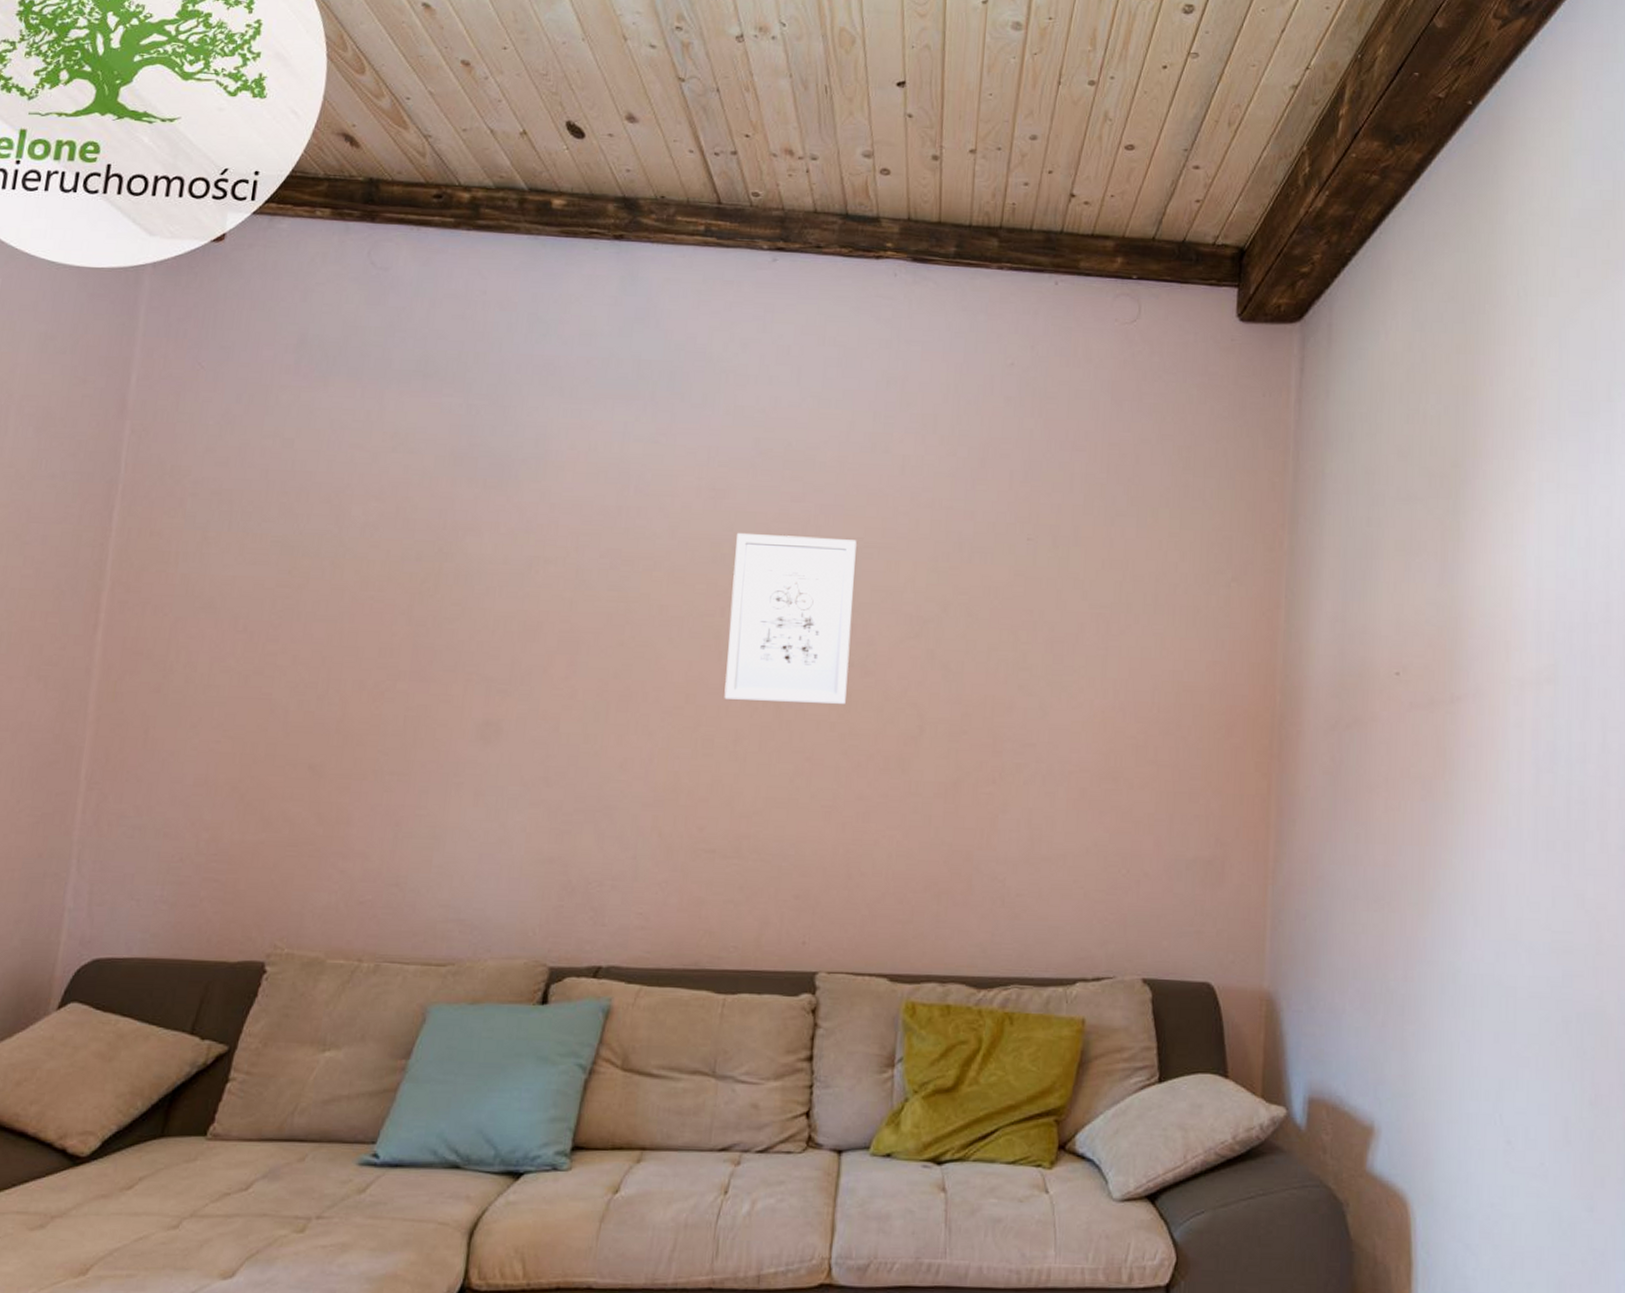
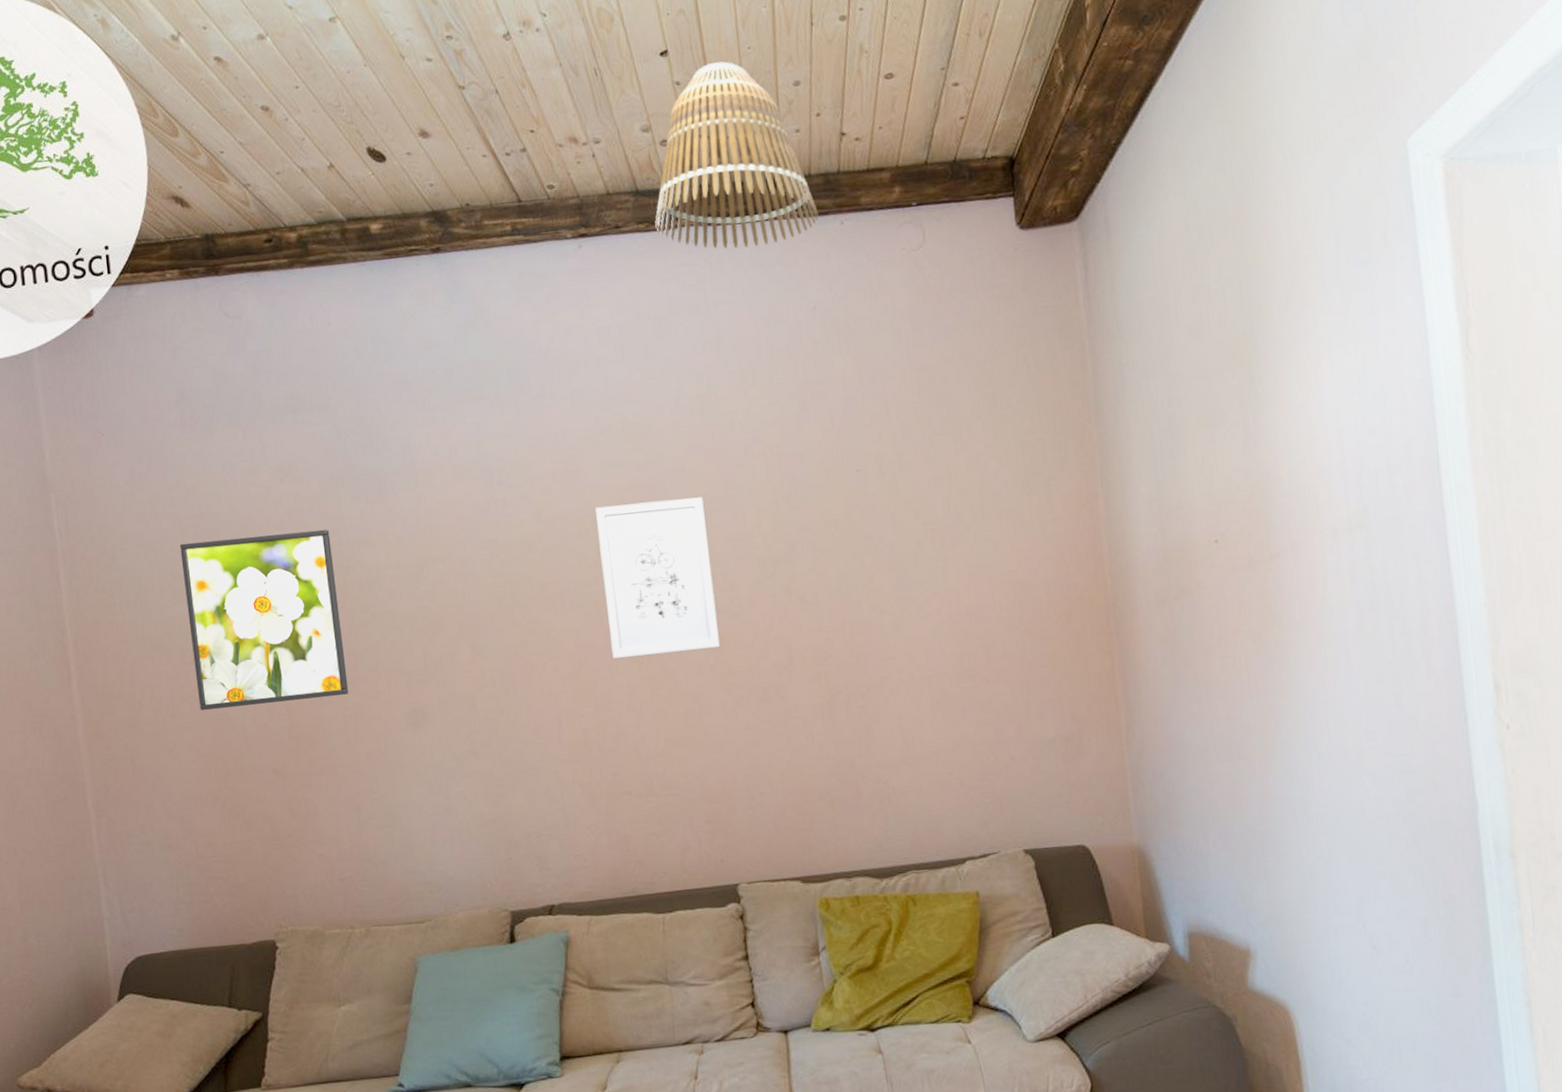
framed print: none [240,498,435,693] -> present [179,529,349,710]
lamp shade: none [859,102,1033,292] -> present [655,61,819,249]

